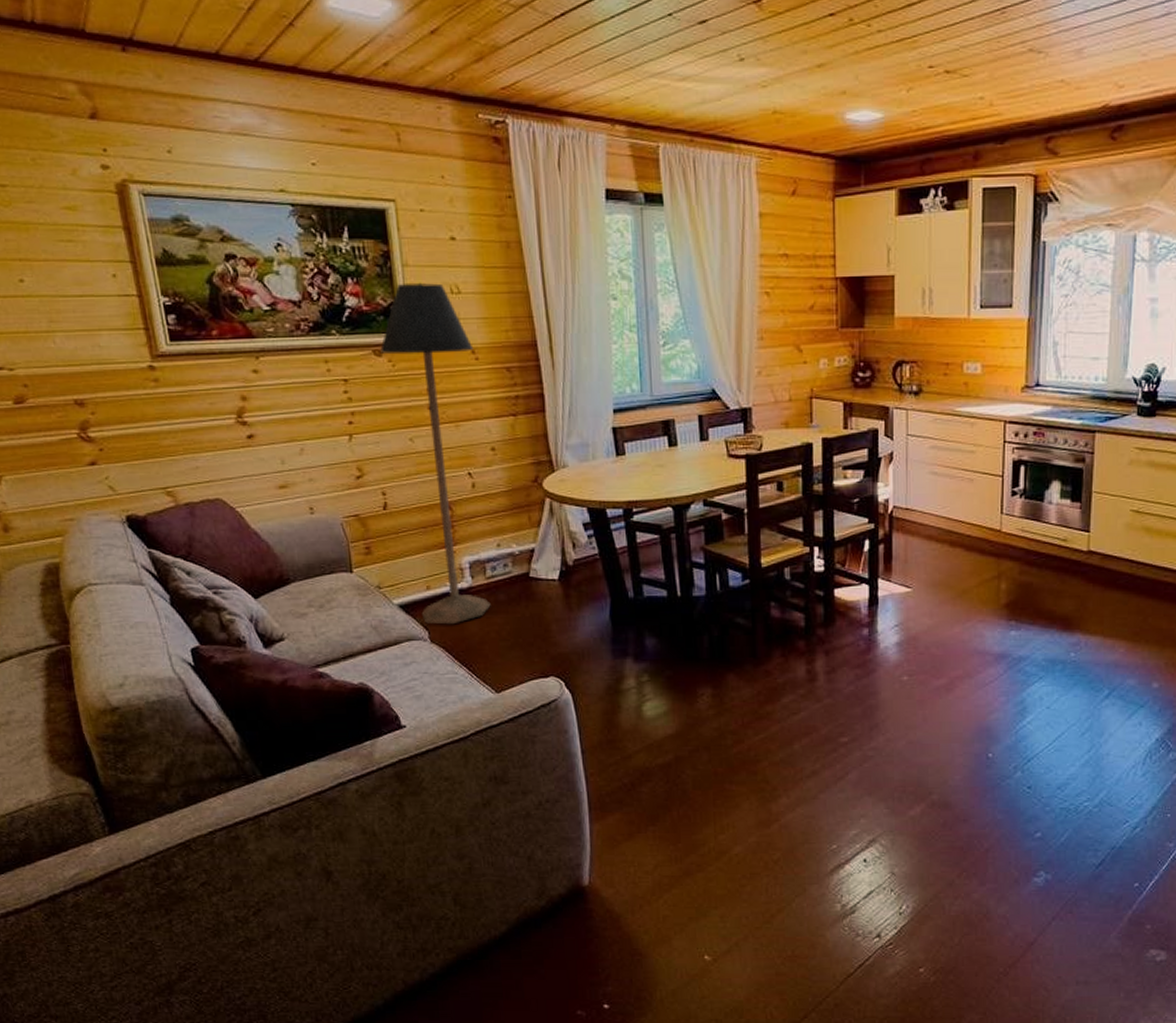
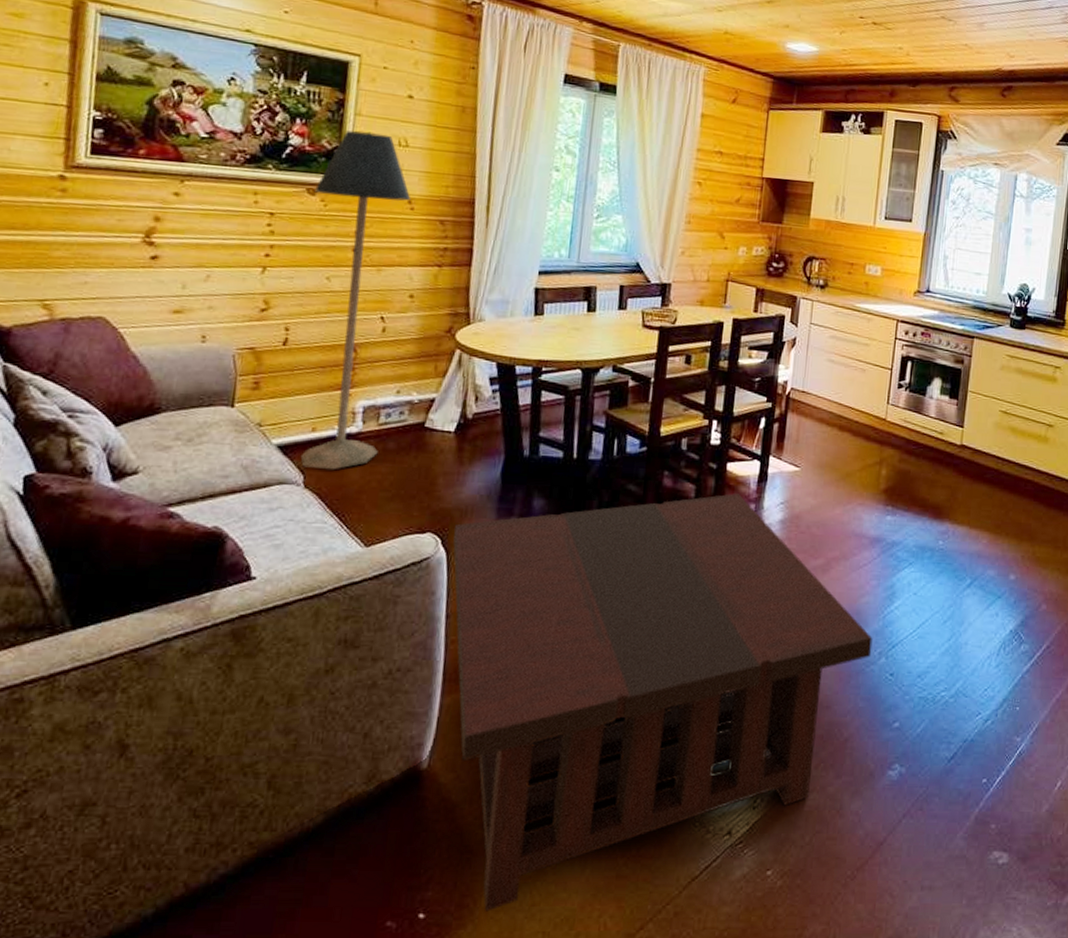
coffee table: none [575,619,1006,1003] -> present [453,493,873,912]

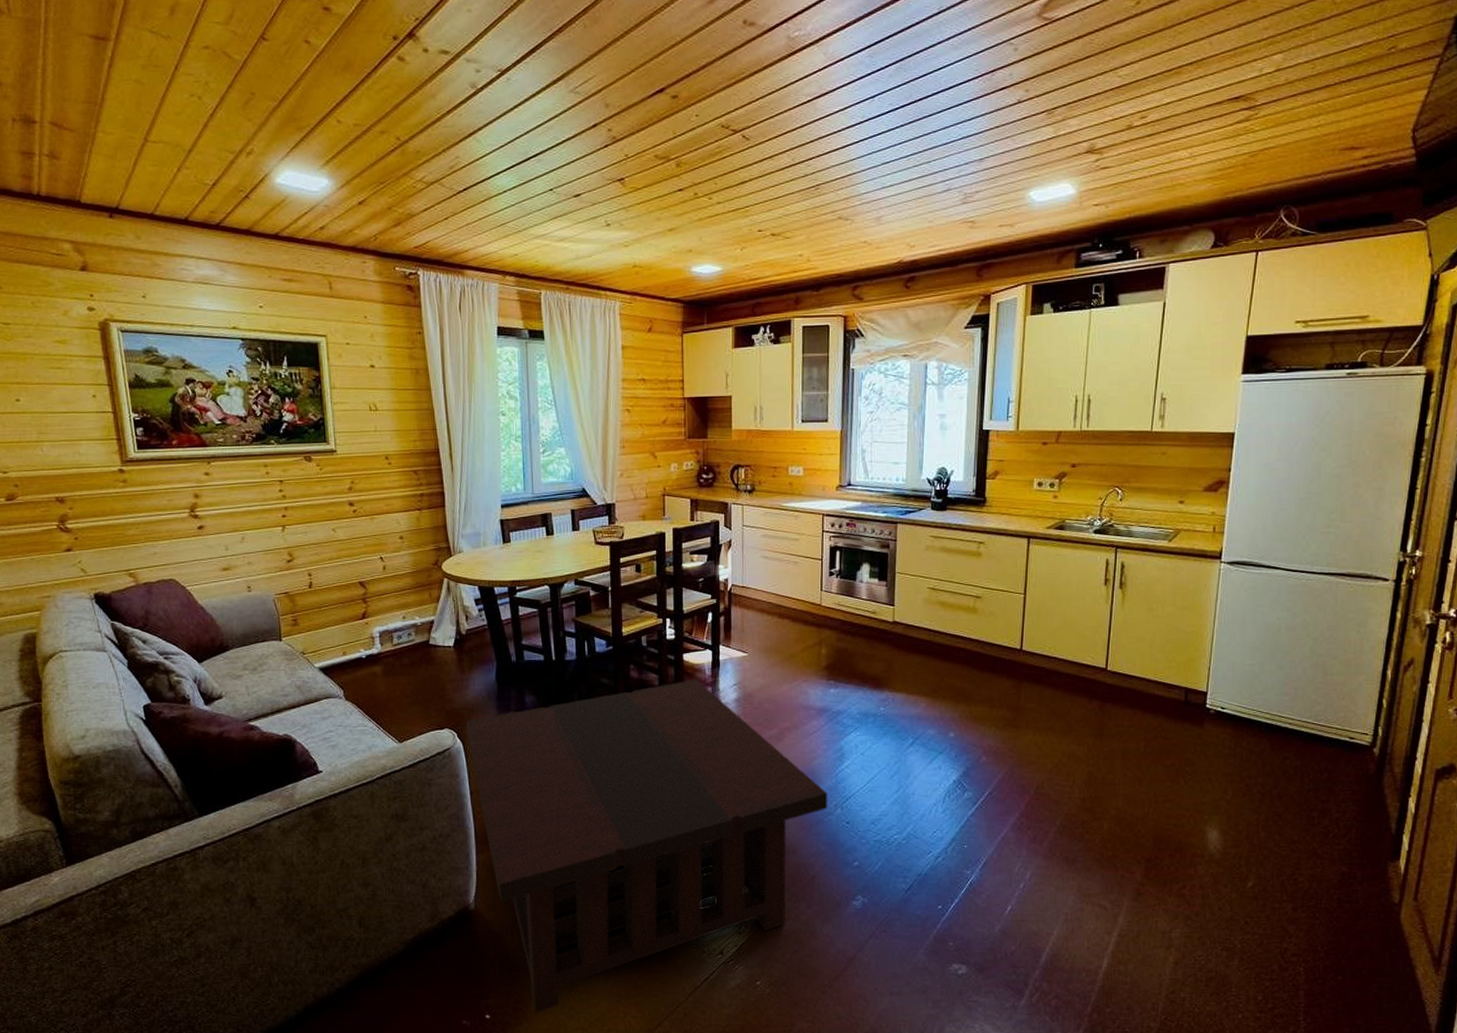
floor lamp: present [300,131,411,470] -> none [310,401,397,685]

